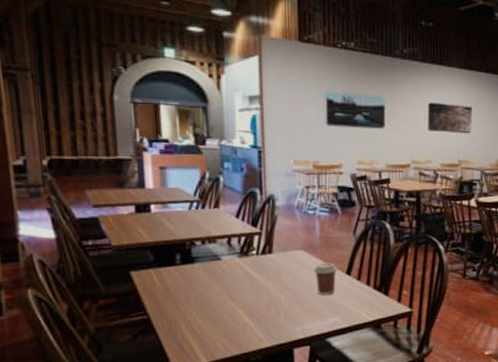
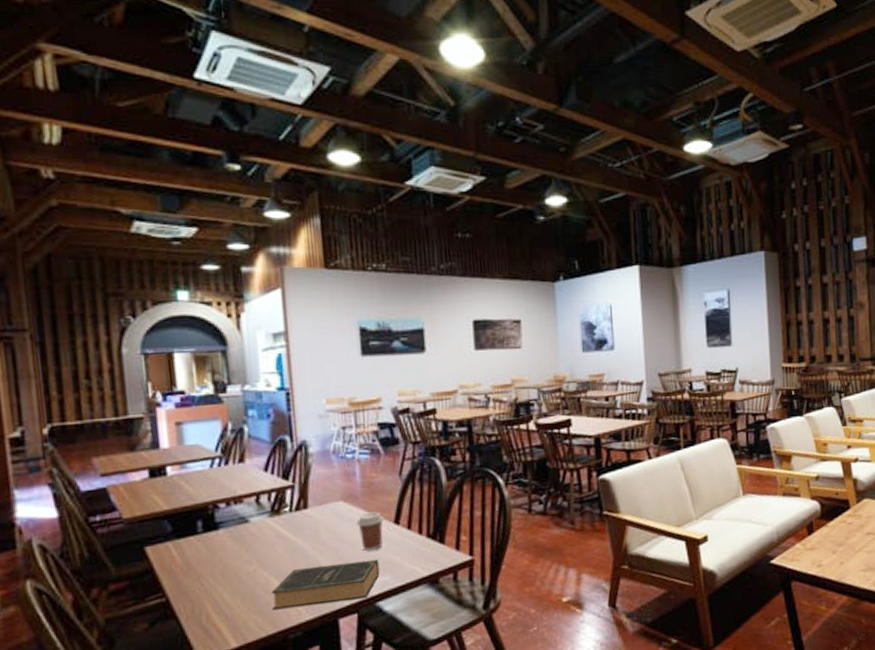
book: none [238,302,331,336] -> present [271,559,380,610]

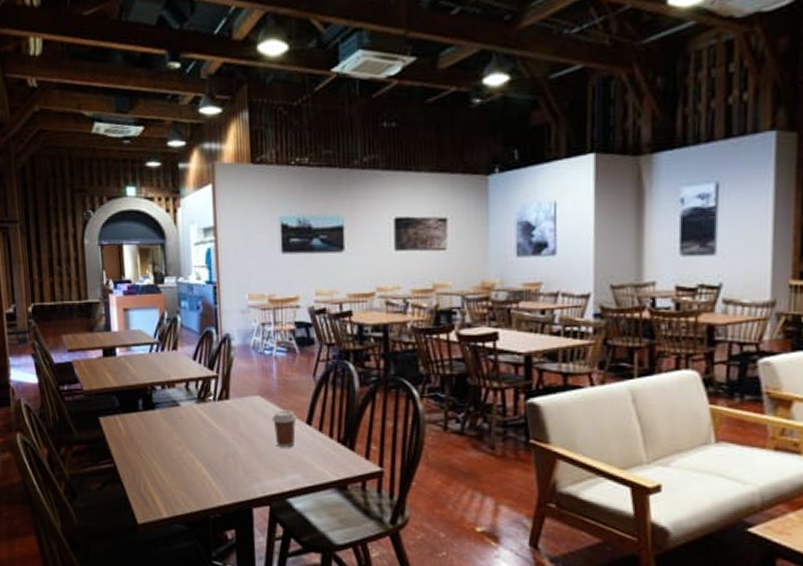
book: present [271,559,380,610] -> none [196,455,292,492]

